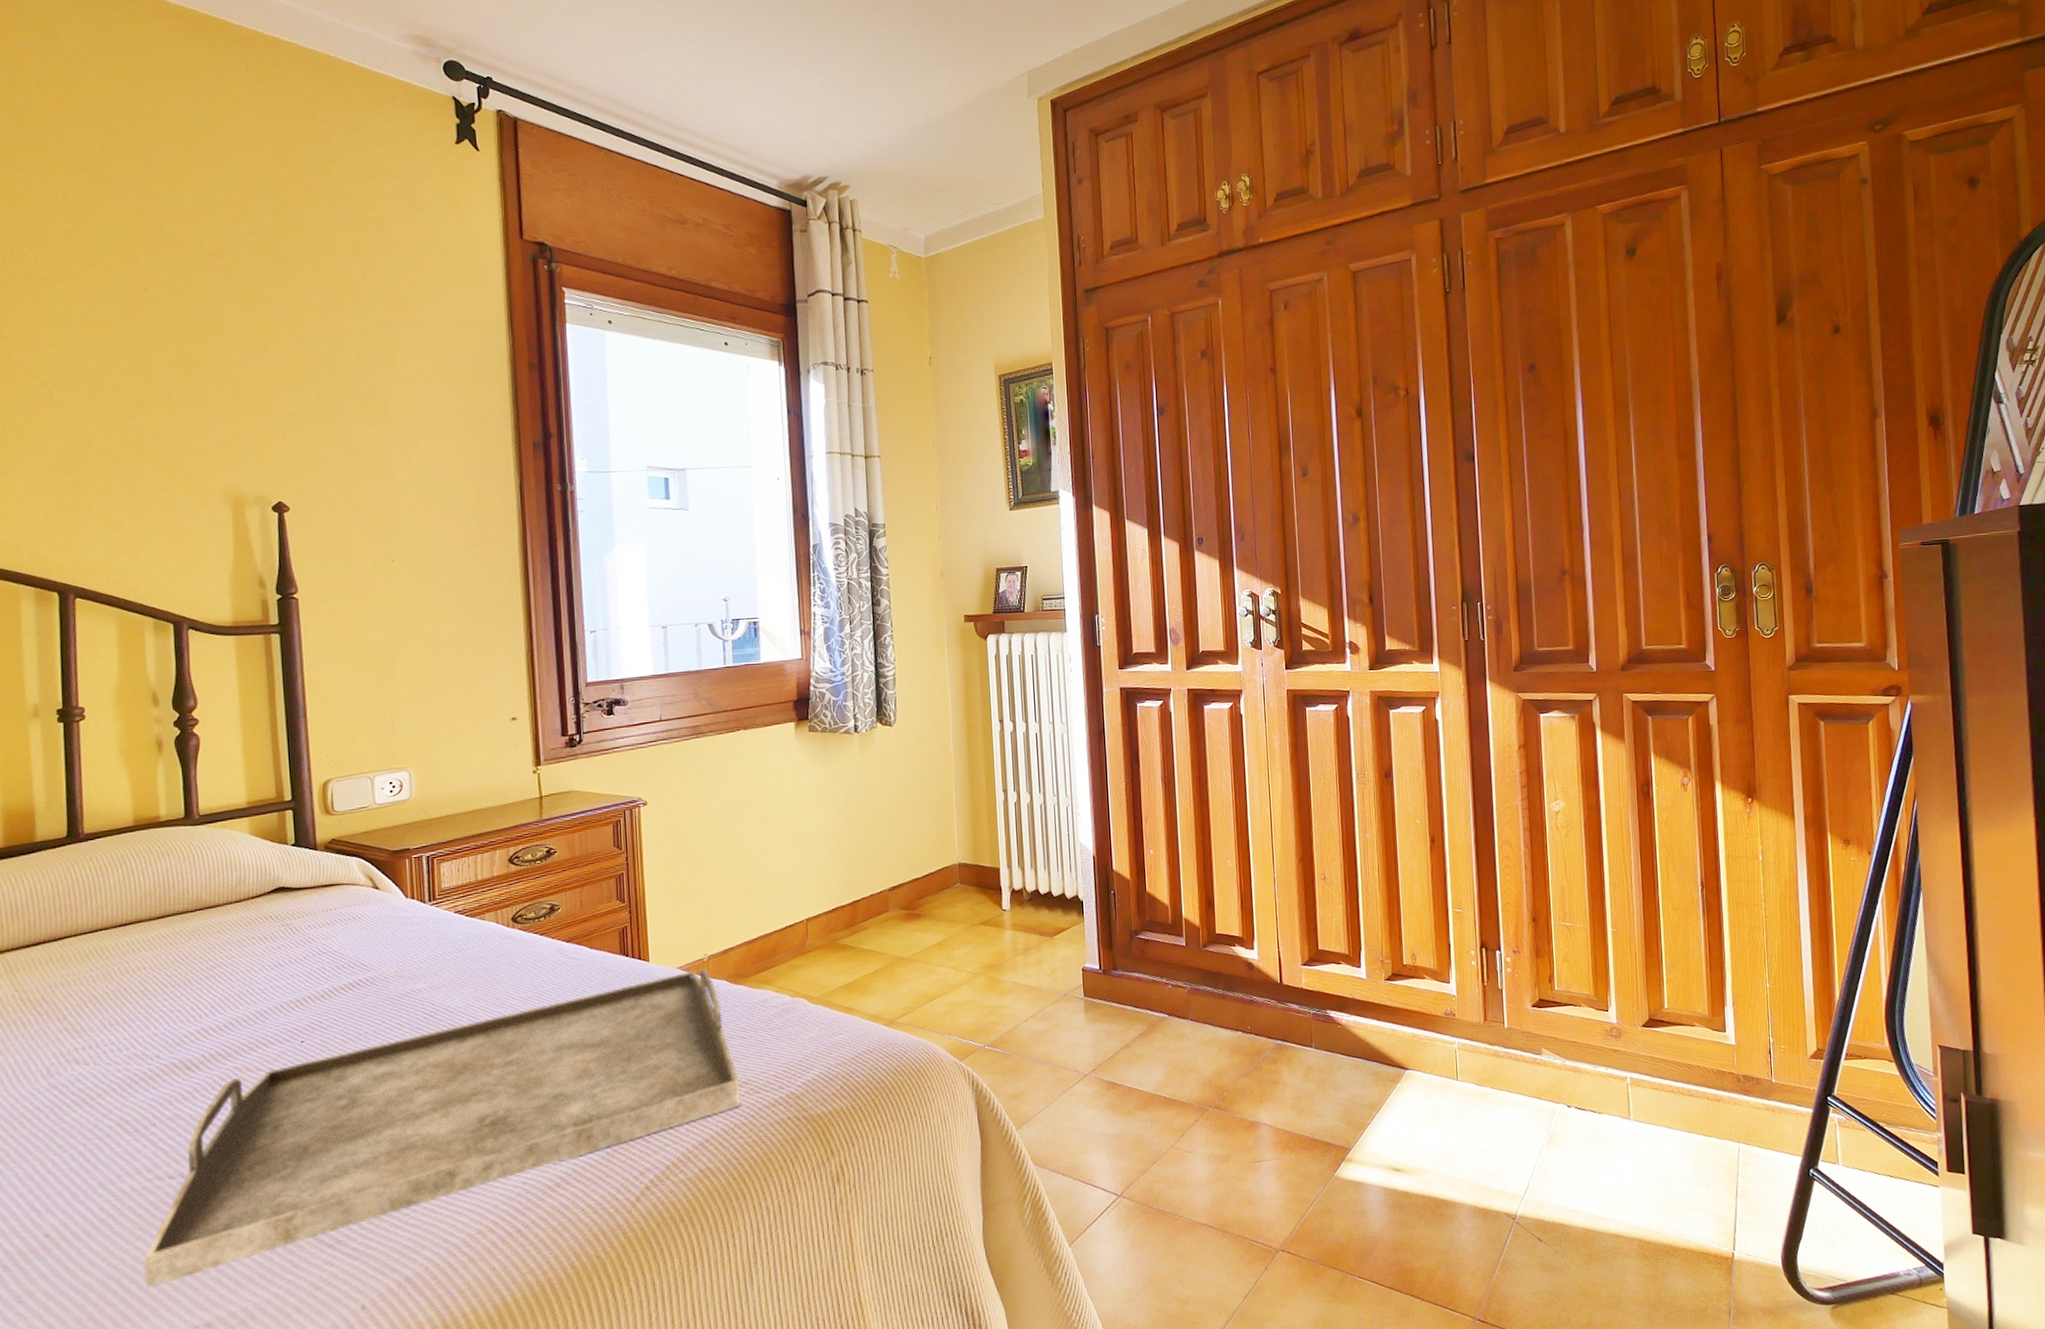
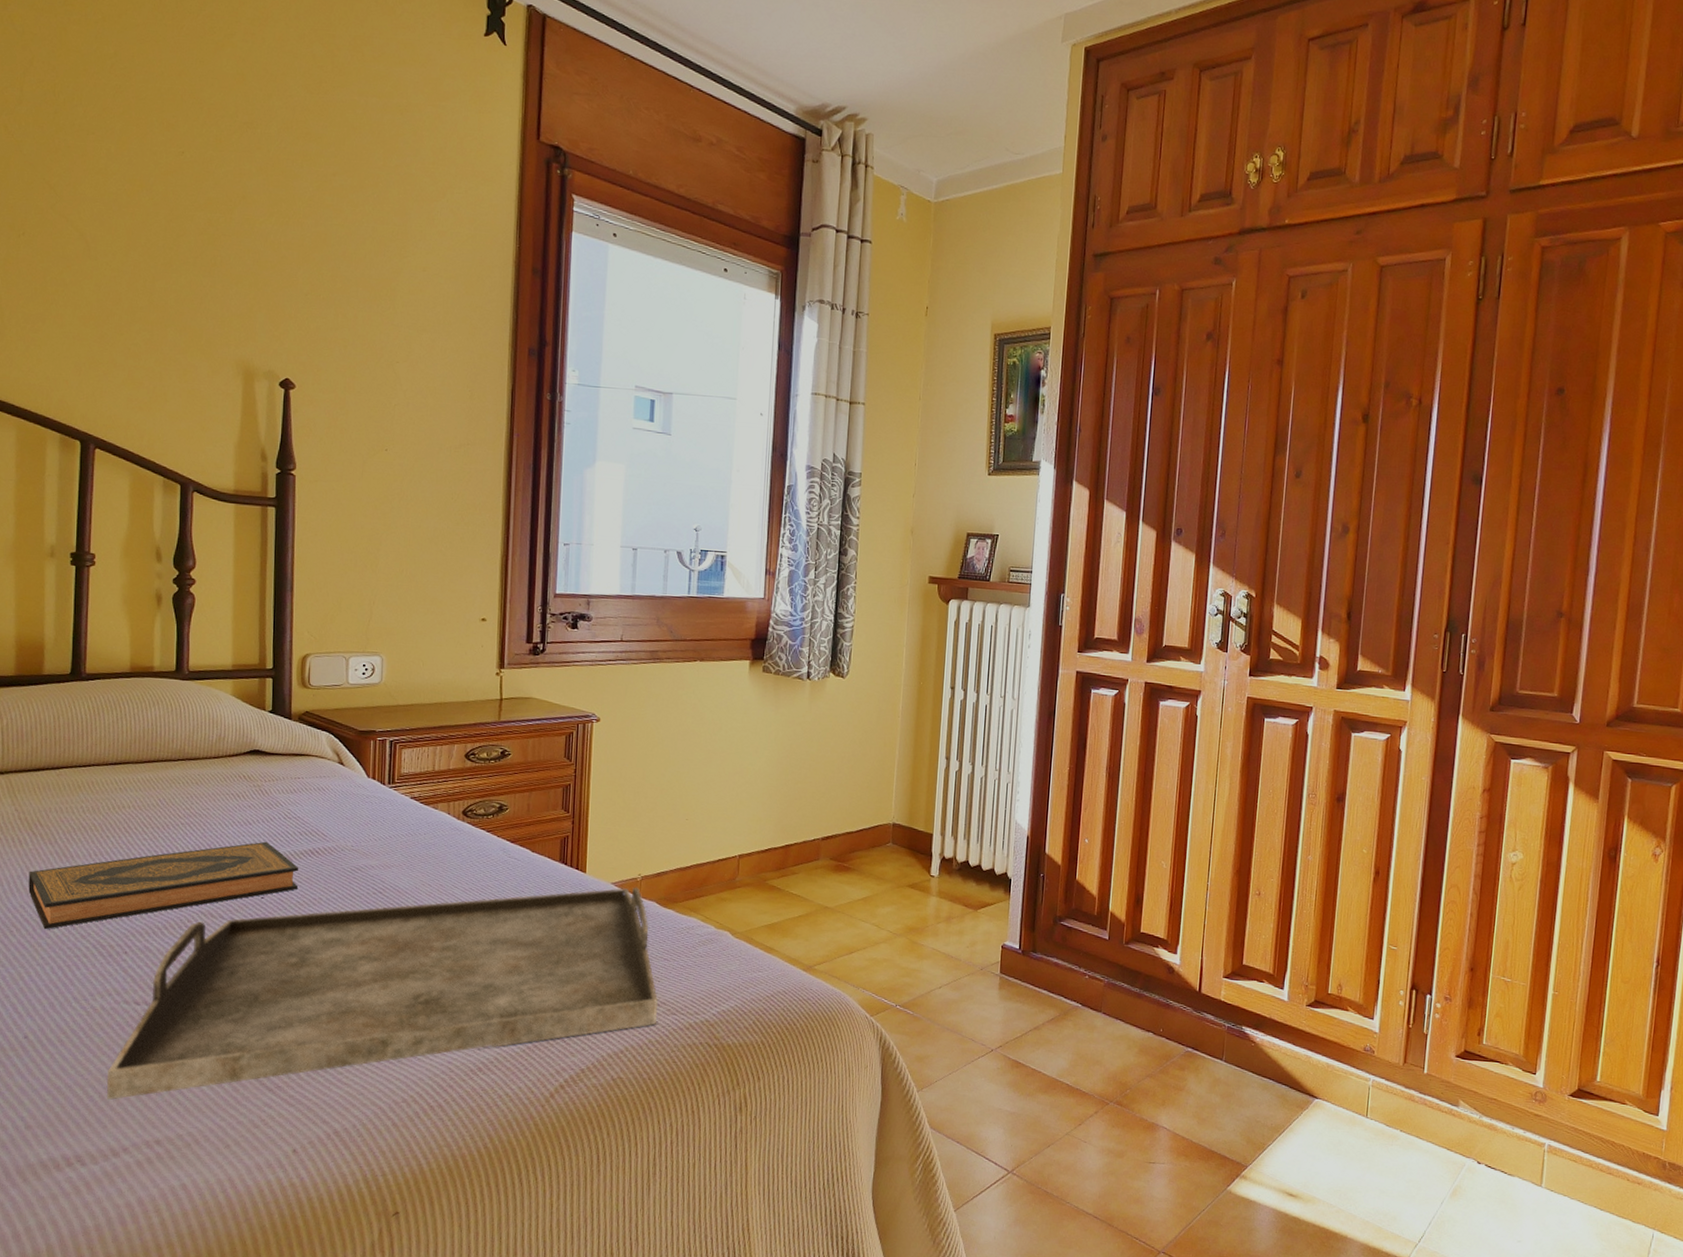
hardback book: none [36,981,342,1115] -> present [28,841,299,930]

